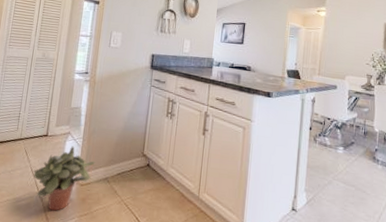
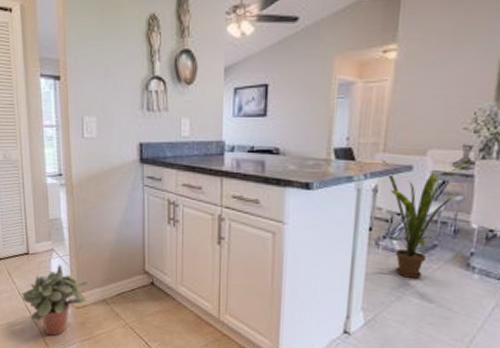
house plant: none [318,80,372,167] -> present [382,159,472,278]

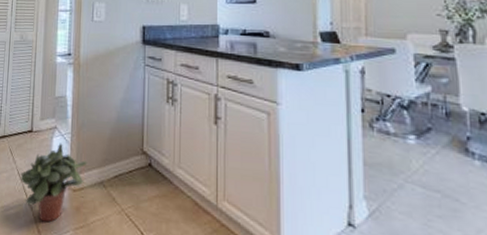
house plant: present [382,159,472,278] -> none [366,43,451,164]

